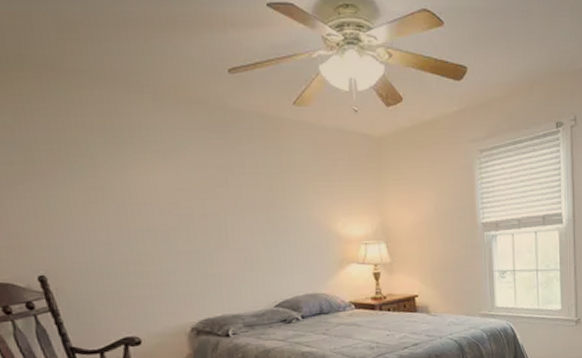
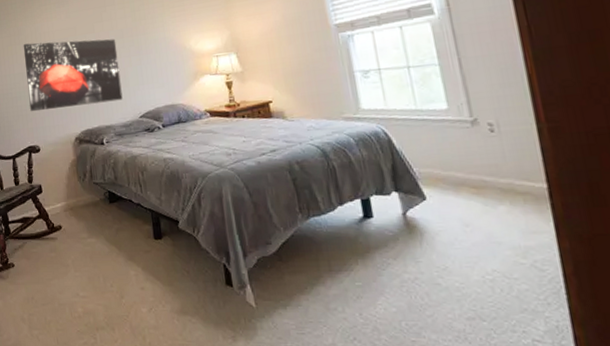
wall art: none [109,203,254,295] -> present [23,38,123,112]

